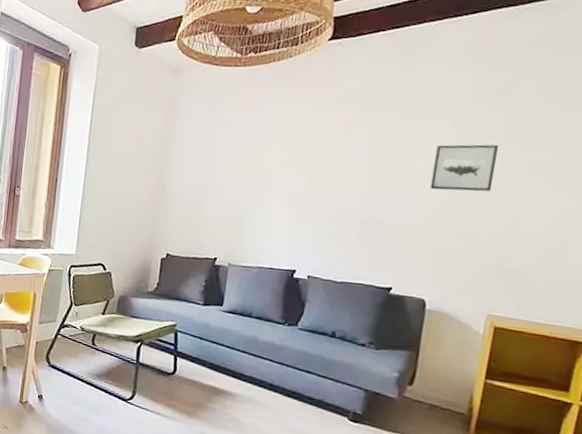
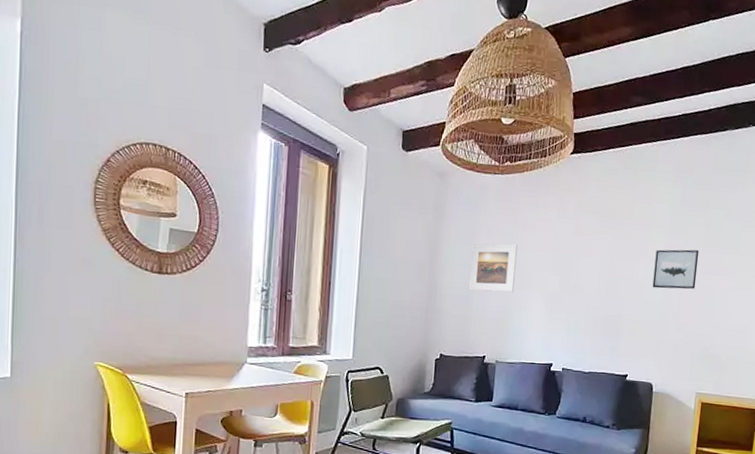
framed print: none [200,139,259,192] -> present [468,243,518,293]

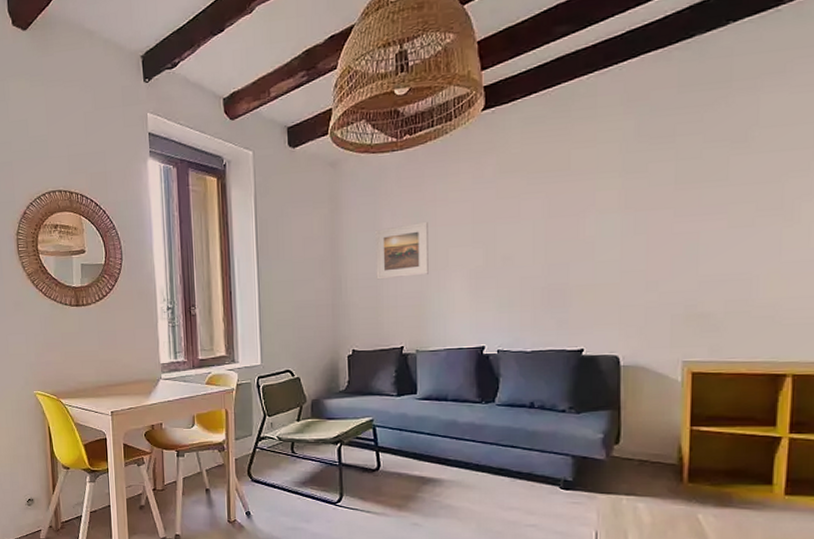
wall art: present [652,249,700,289] -> none [606,190,669,244]

